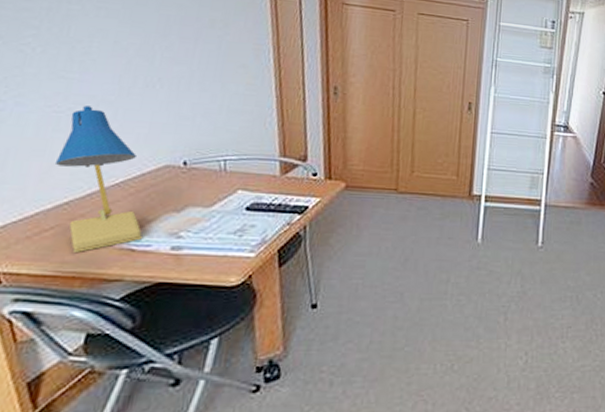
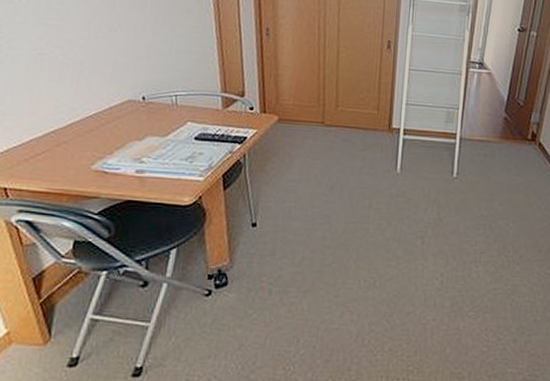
desk lamp: present [54,106,143,252] -> none [42,48,113,173]

